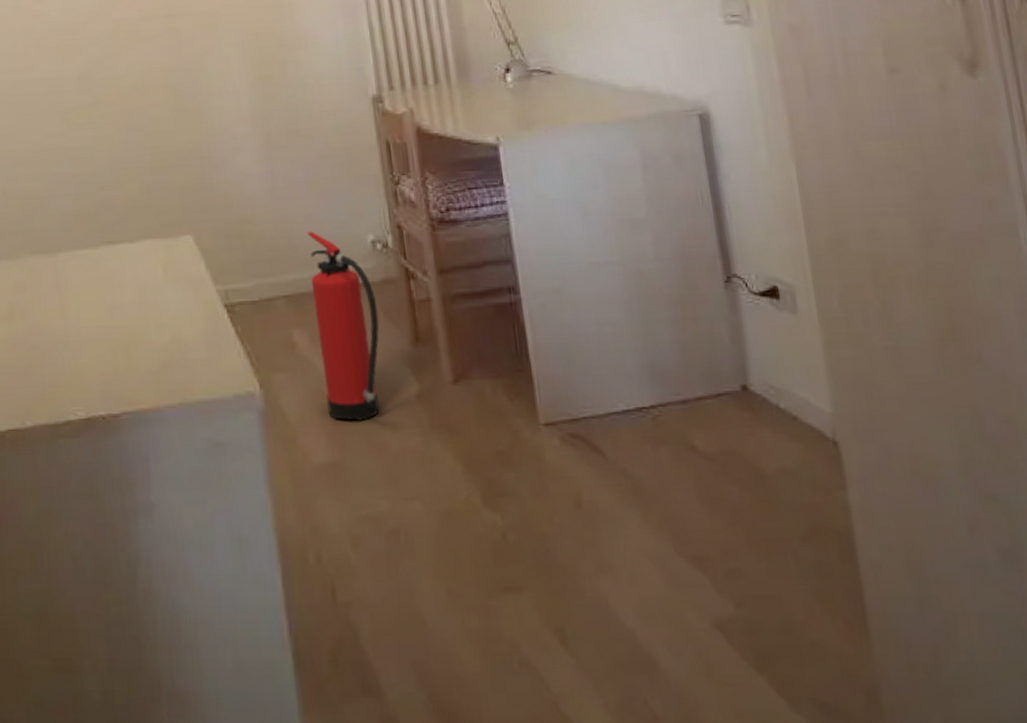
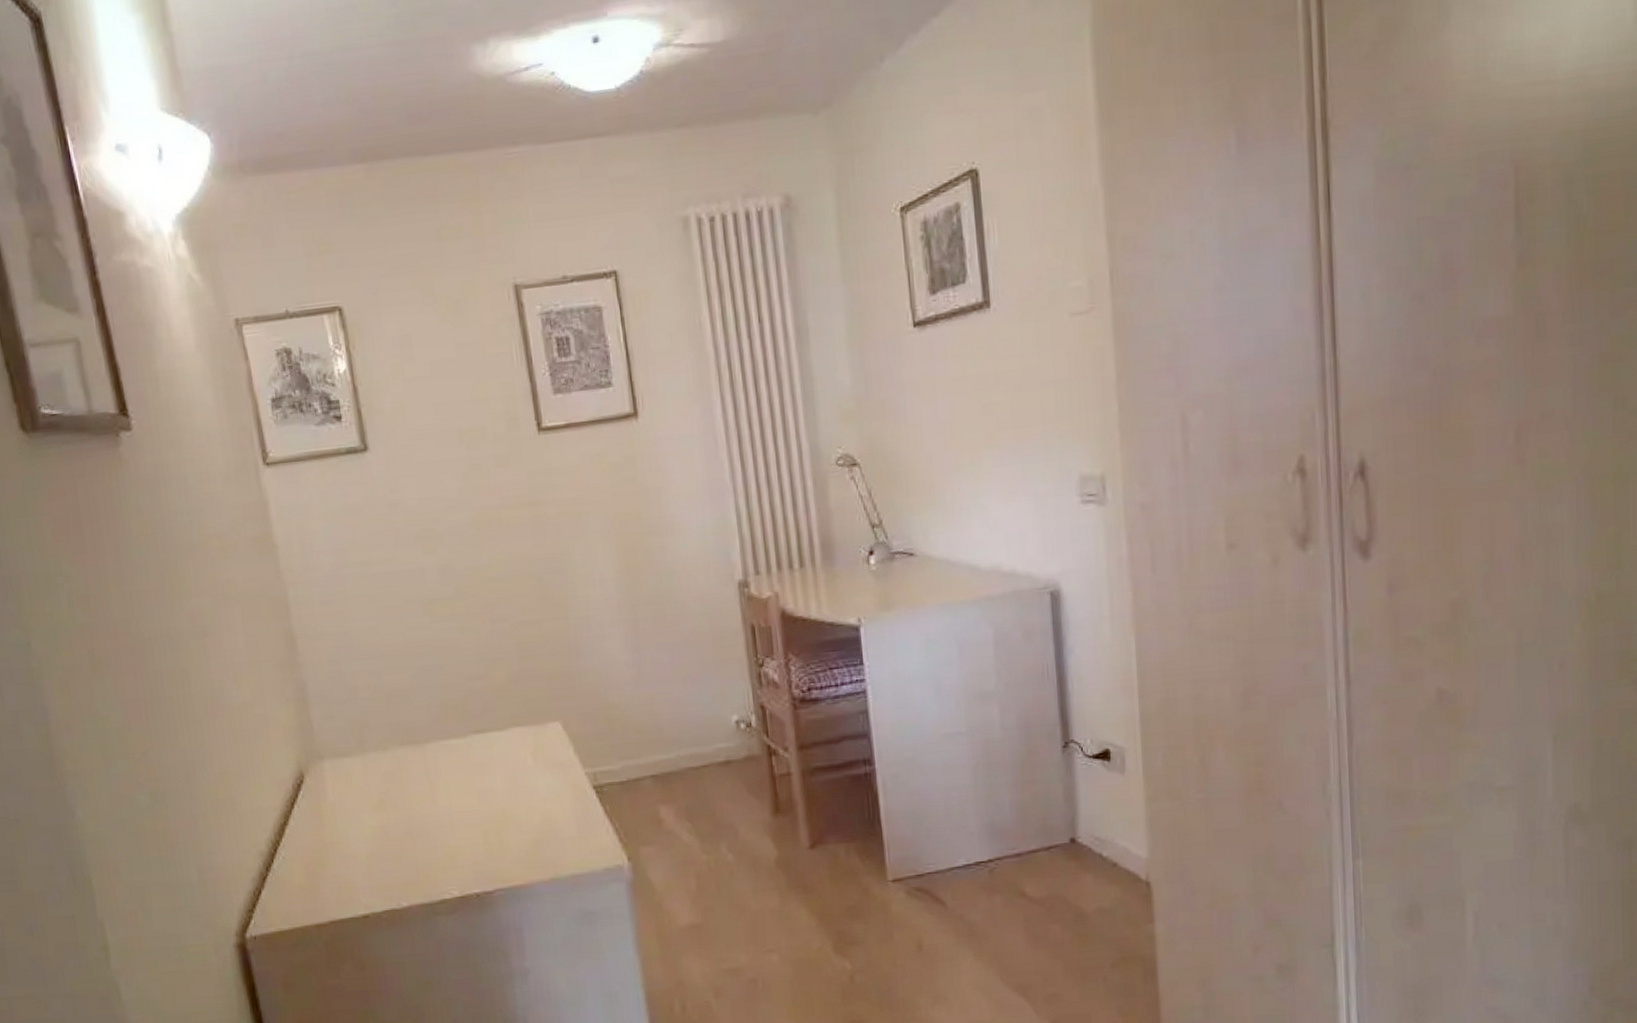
fire extinguisher: present [307,231,379,421] -> none [673,714,742,887]

